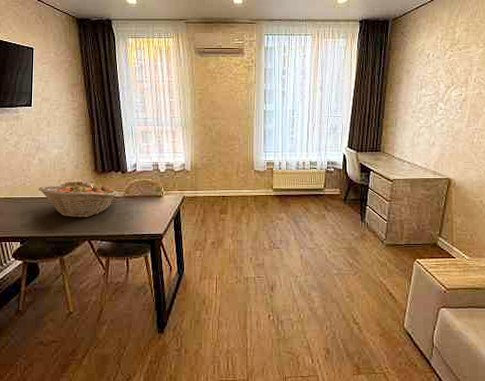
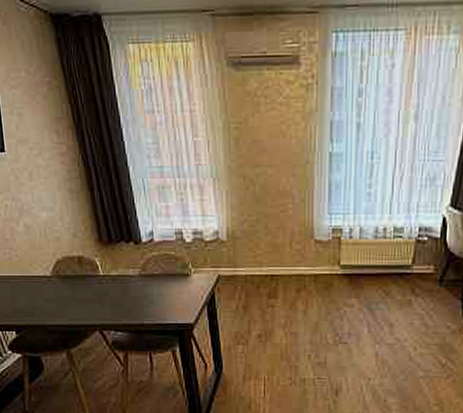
fruit basket: present [38,182,118,218] -> none [28,256,131,303]

